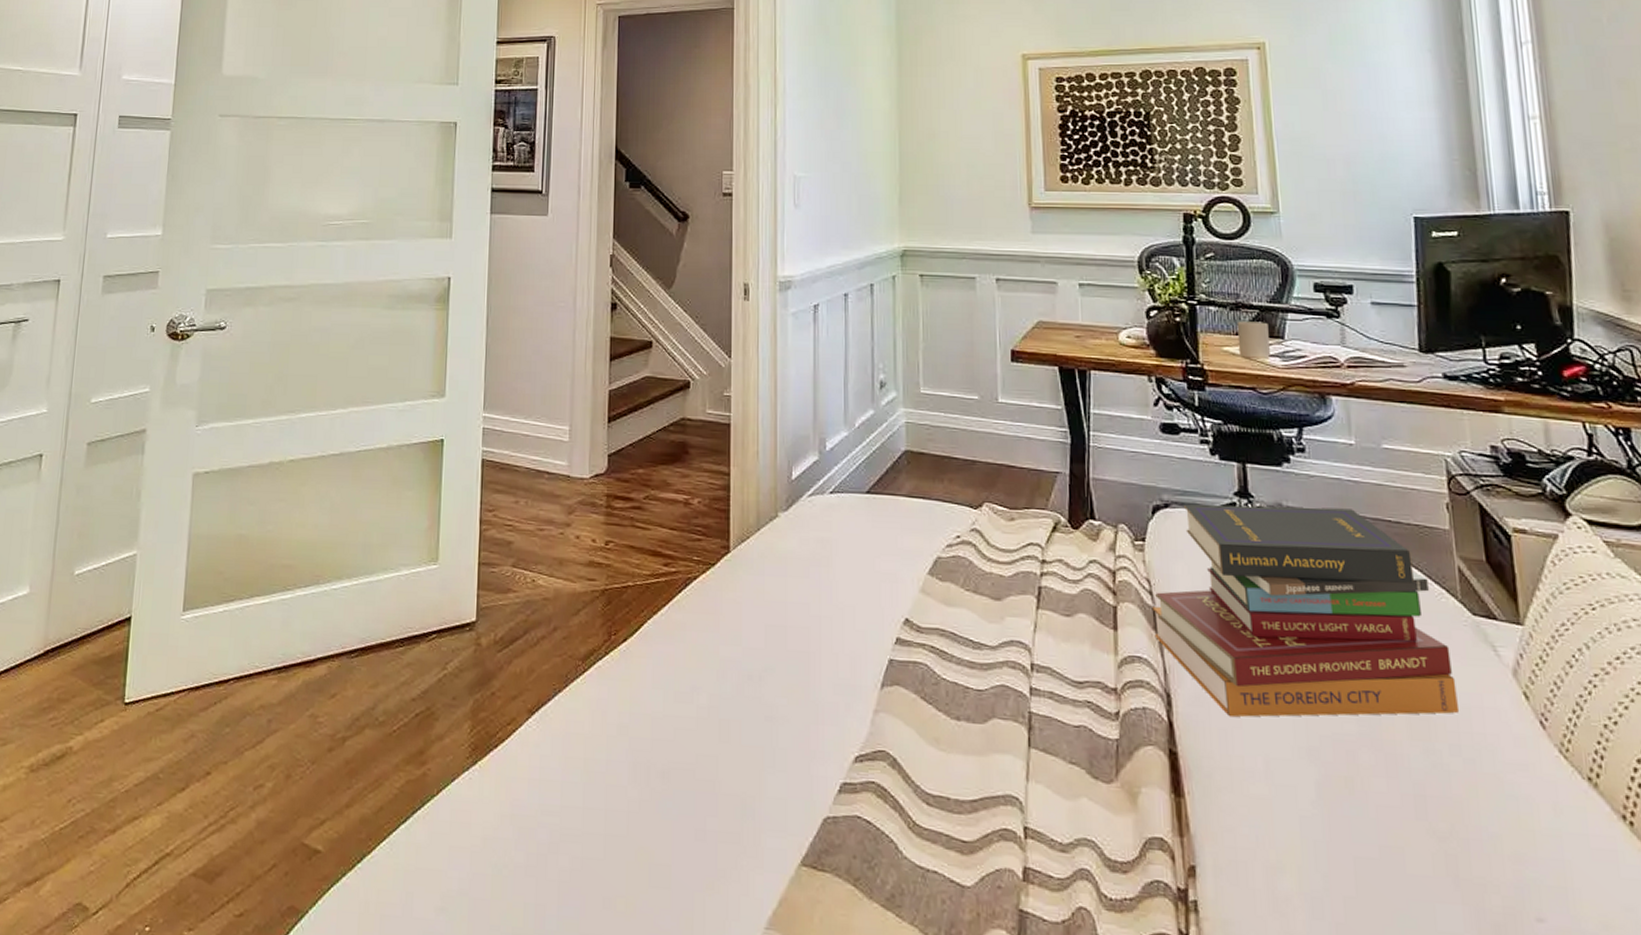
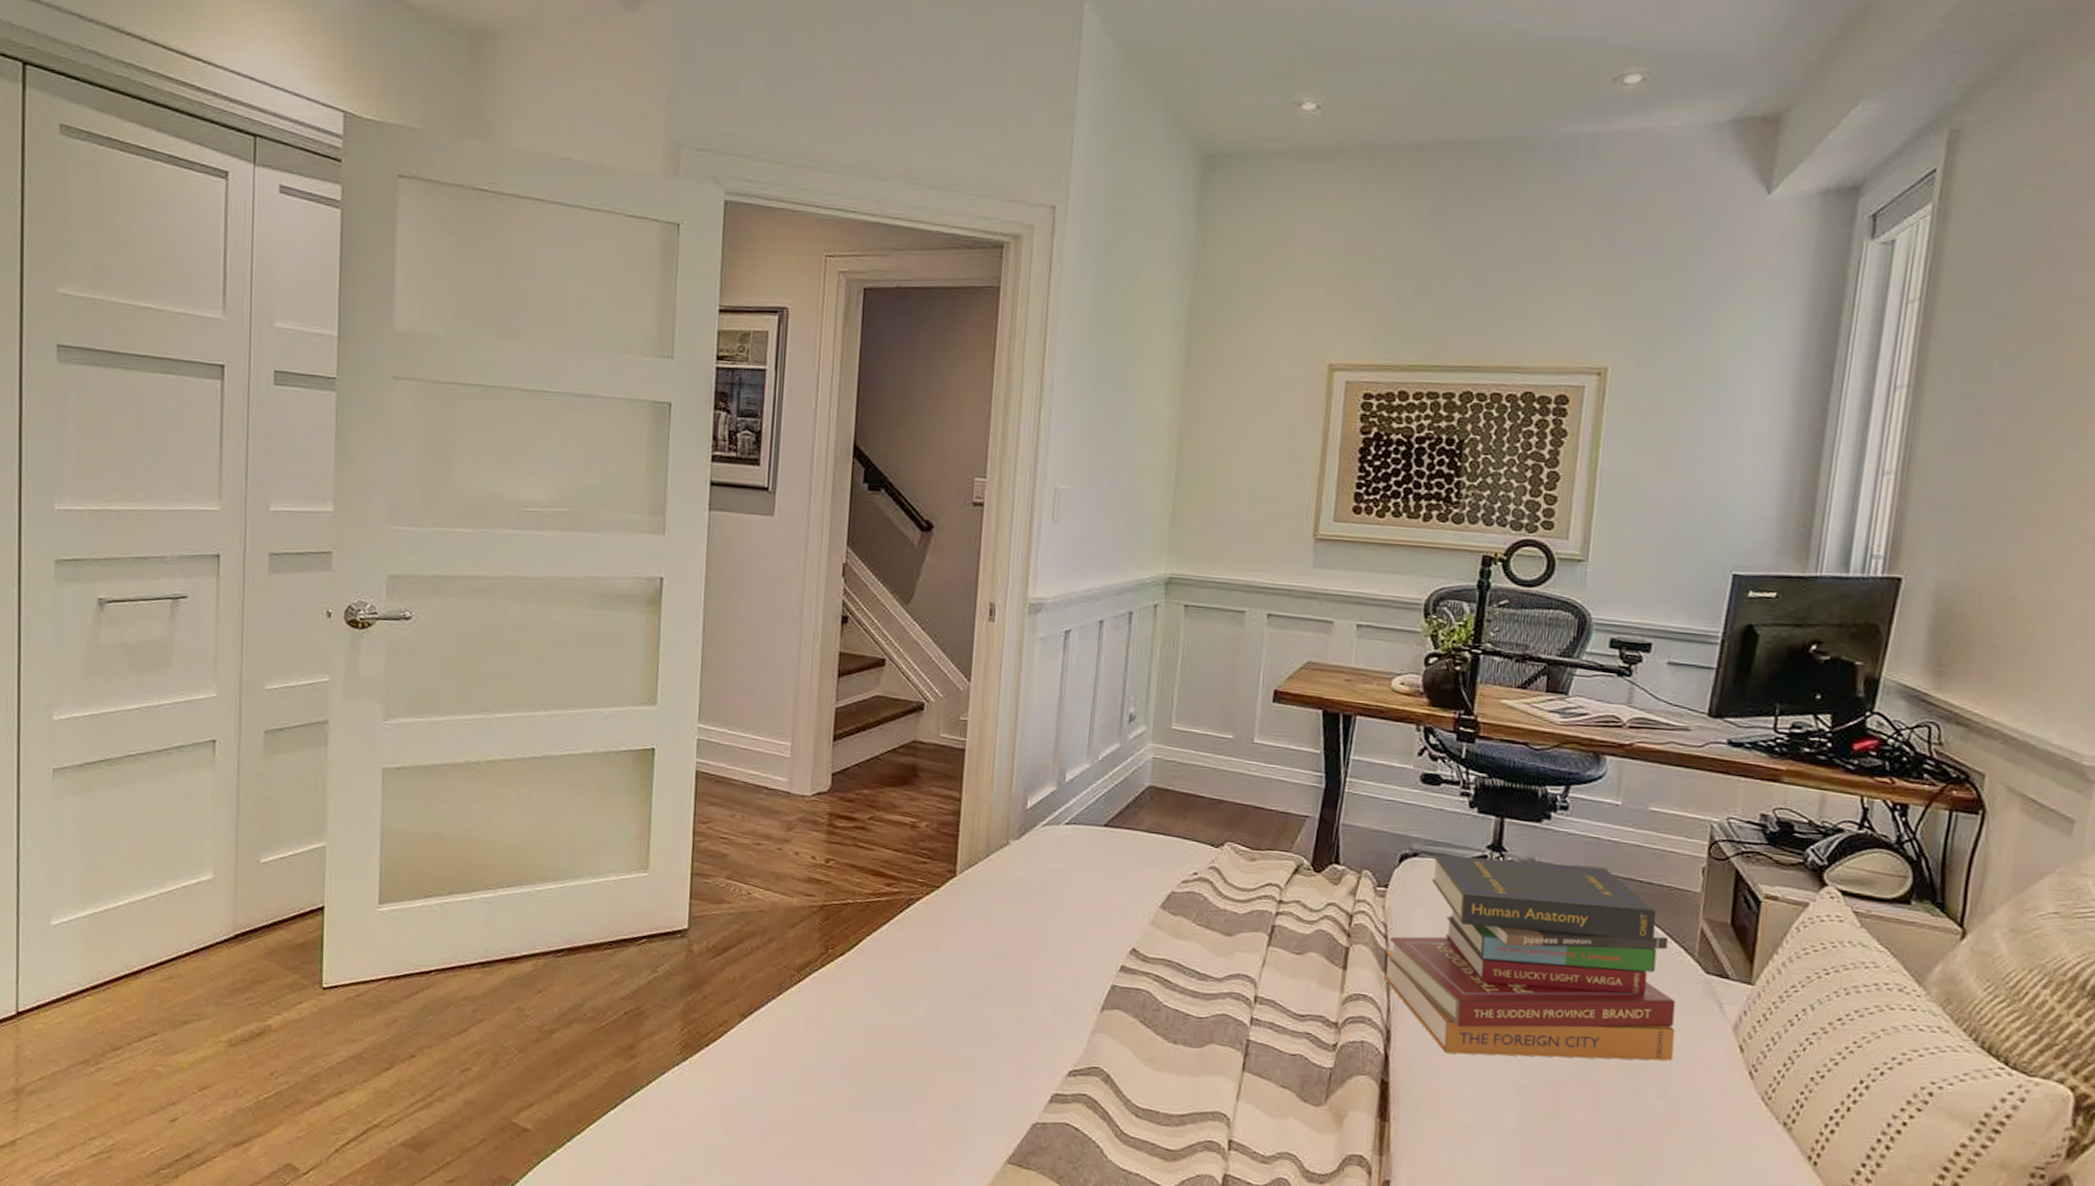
cup: present [1237,321,1270,360] -> none [1517,674,1554,715]

